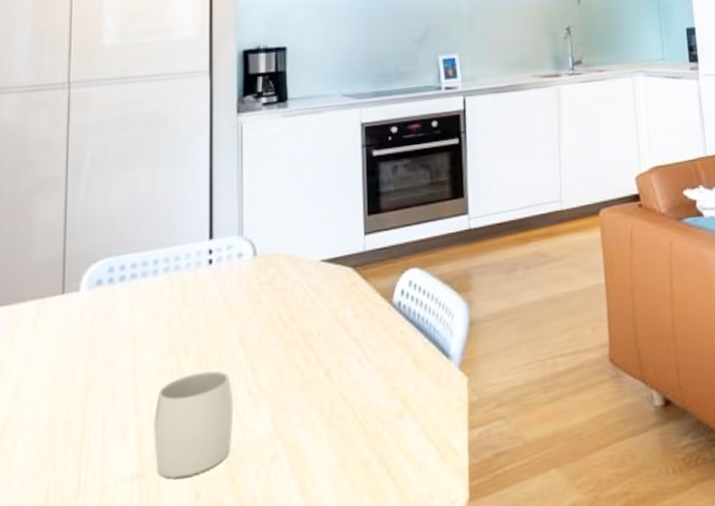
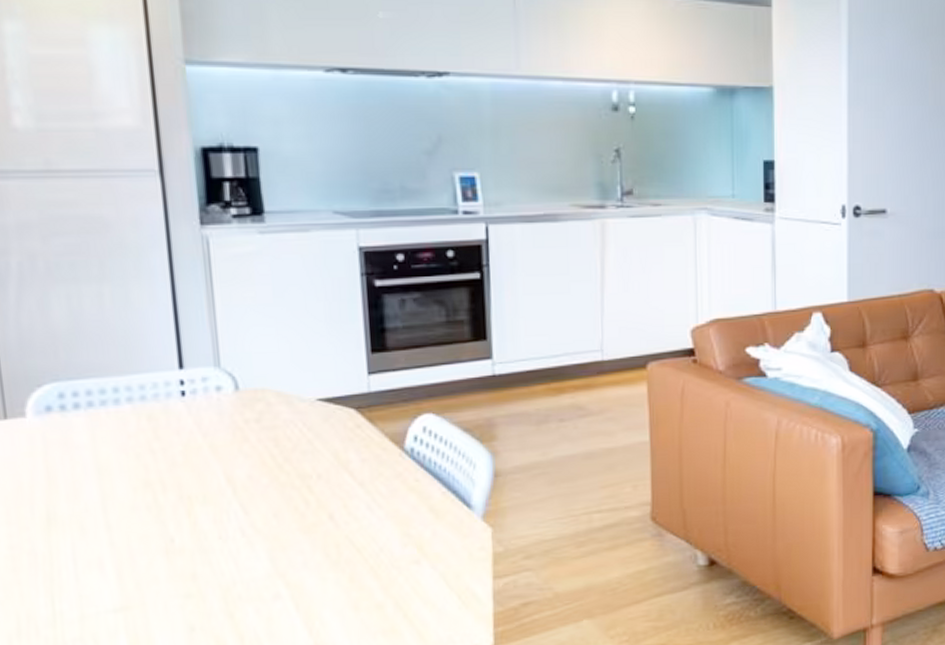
mug: present [154,371,234,479] -> none [133,508,226,613]

